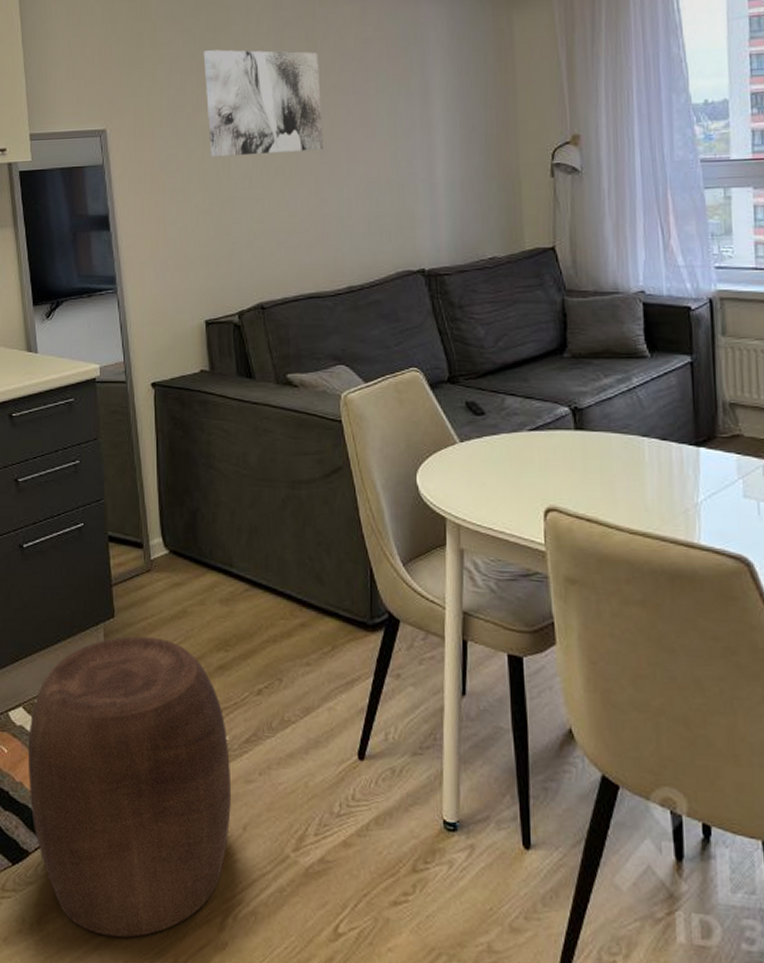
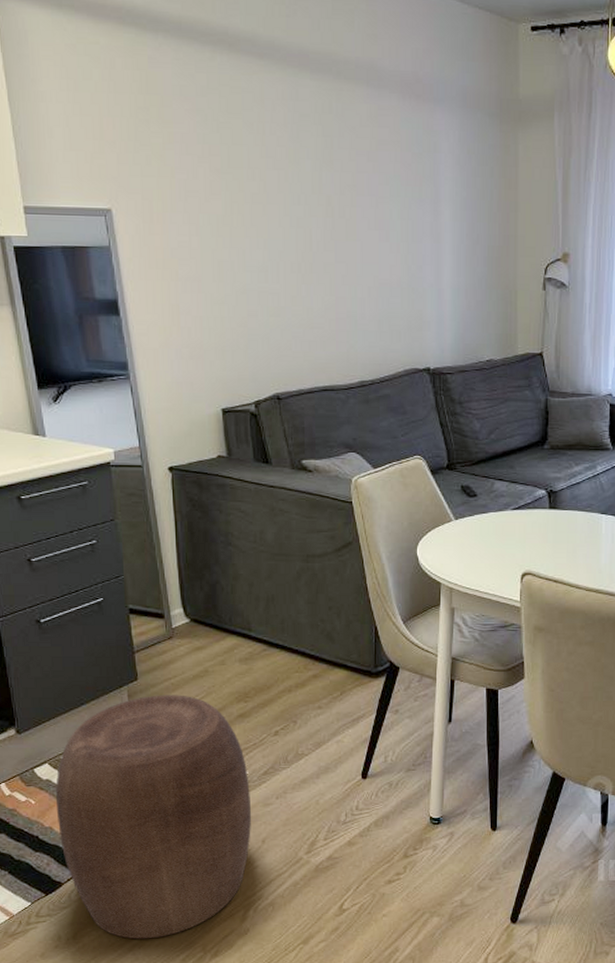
wall art: present [203,49,324,157] -> none [215,135,339,249]

